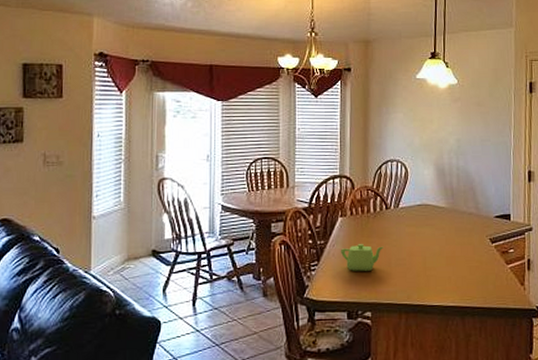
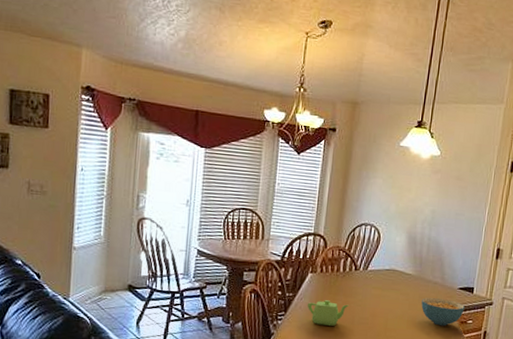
cereal bowl: none [459,230,504,259] -> present [421,298,465,326]

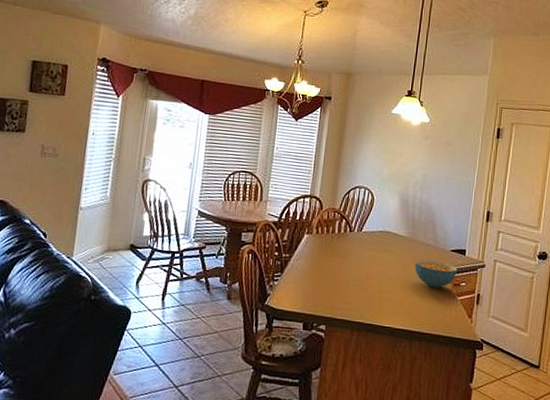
teapot: present [307,300,349,326] -> none [303,261,344,287]

